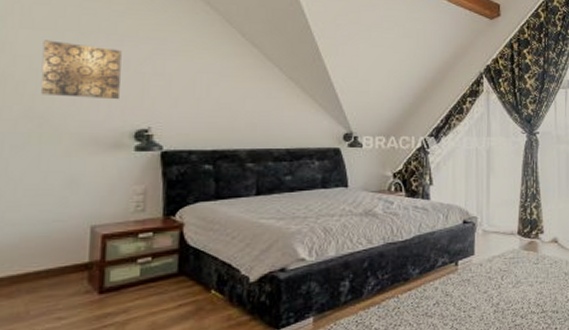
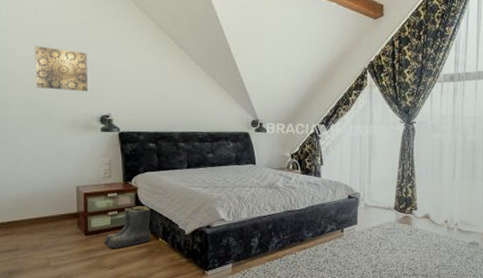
boots: none [127,248,201,309] -> present [104,206,151,248]

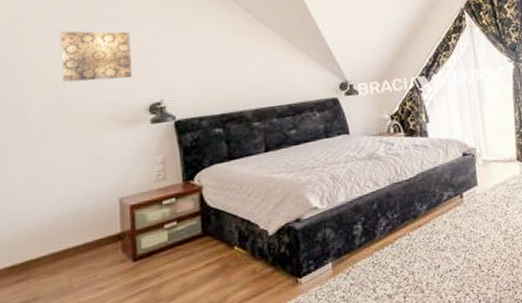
boots: present [104,206,151,248] -> none [159,208,224,272]

